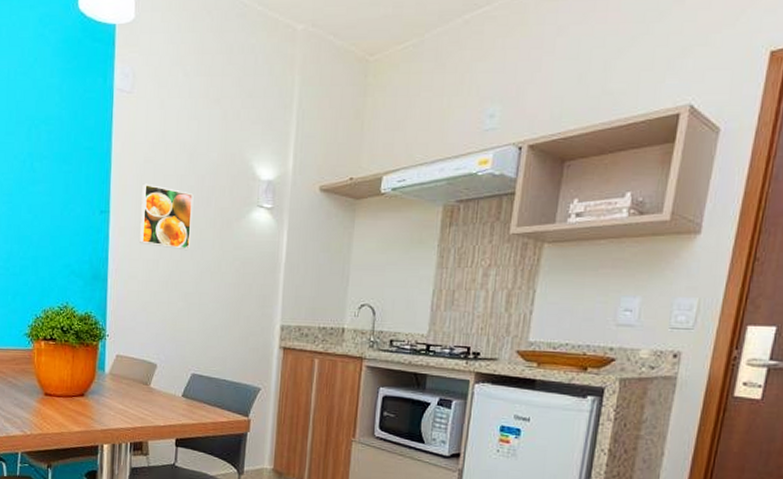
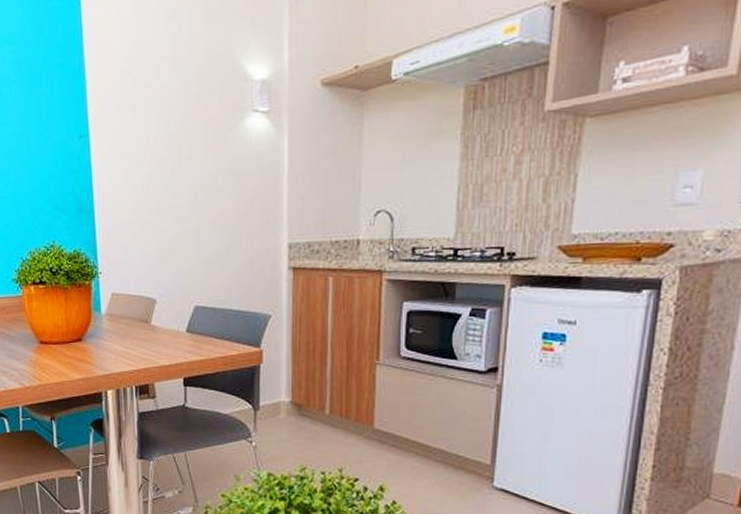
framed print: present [140,183,194,251] -> none [122,98,181,170]

